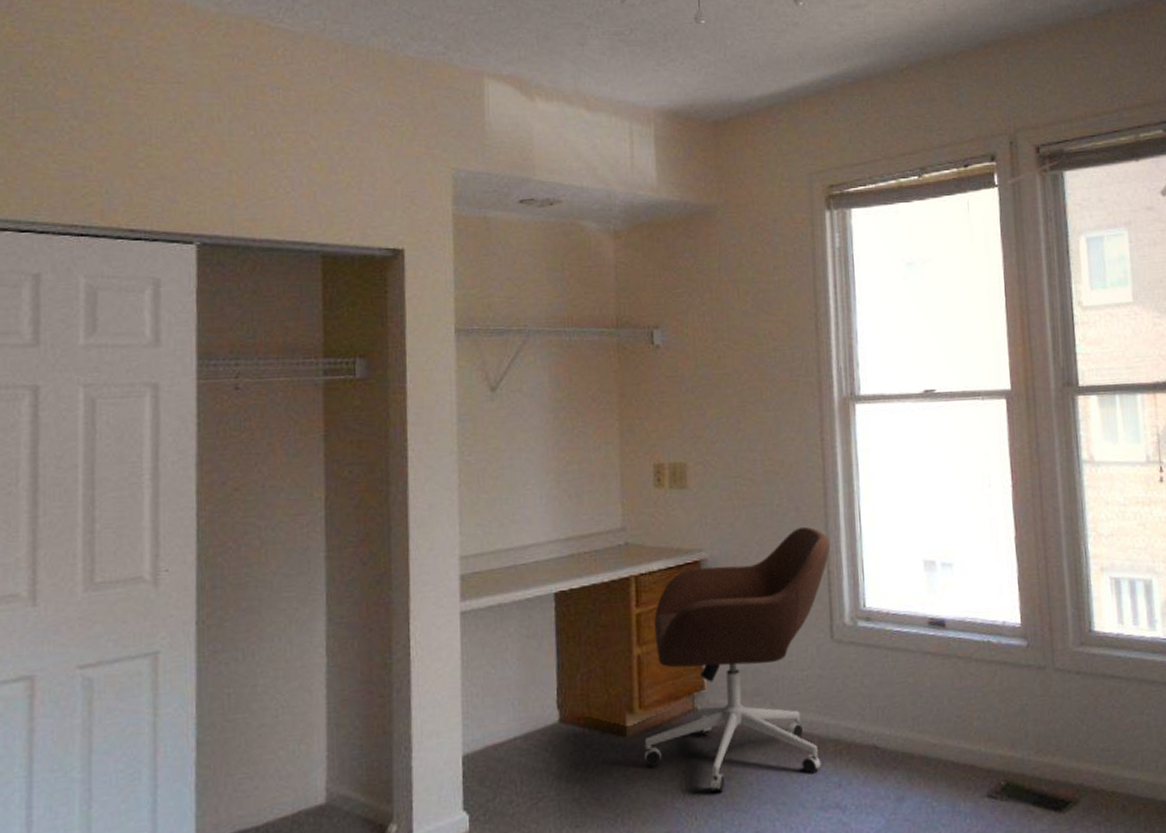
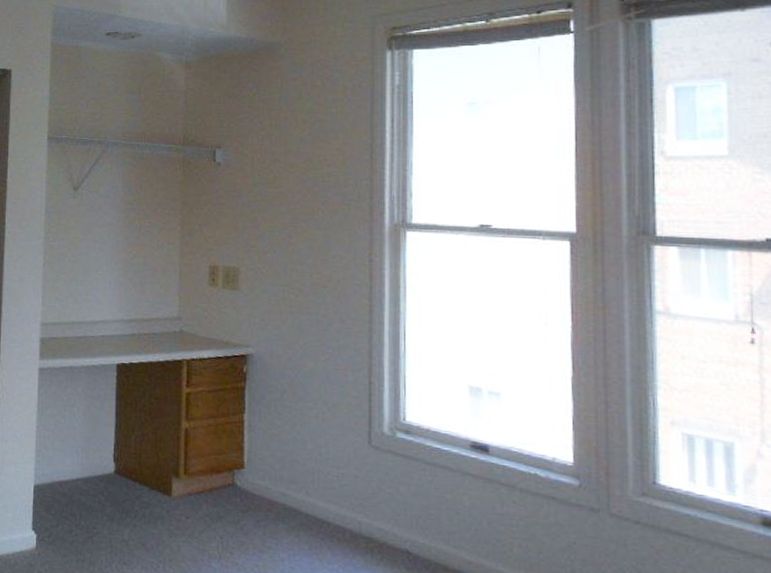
office chair: present [643,526,831,793] -> none [186,338,373,564]

